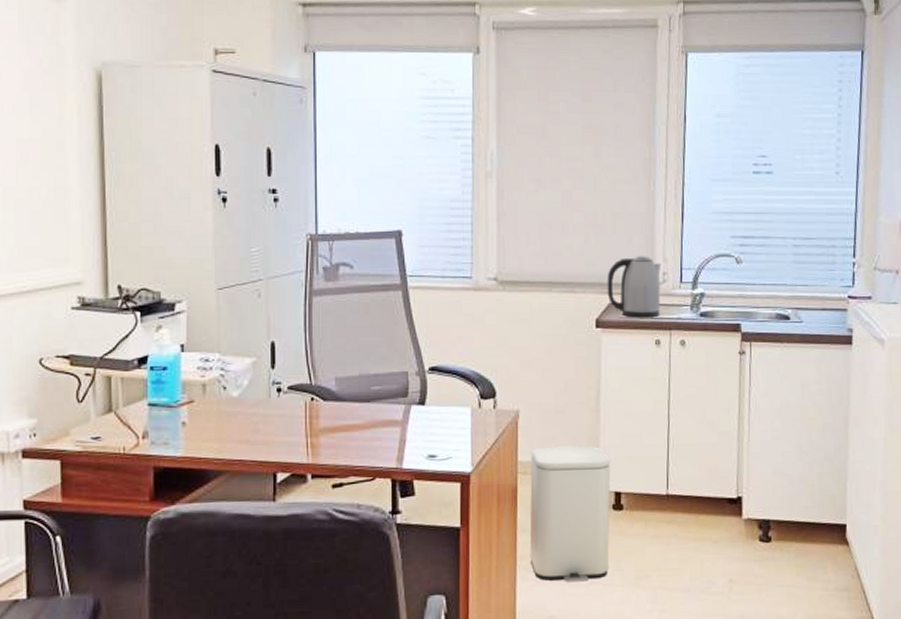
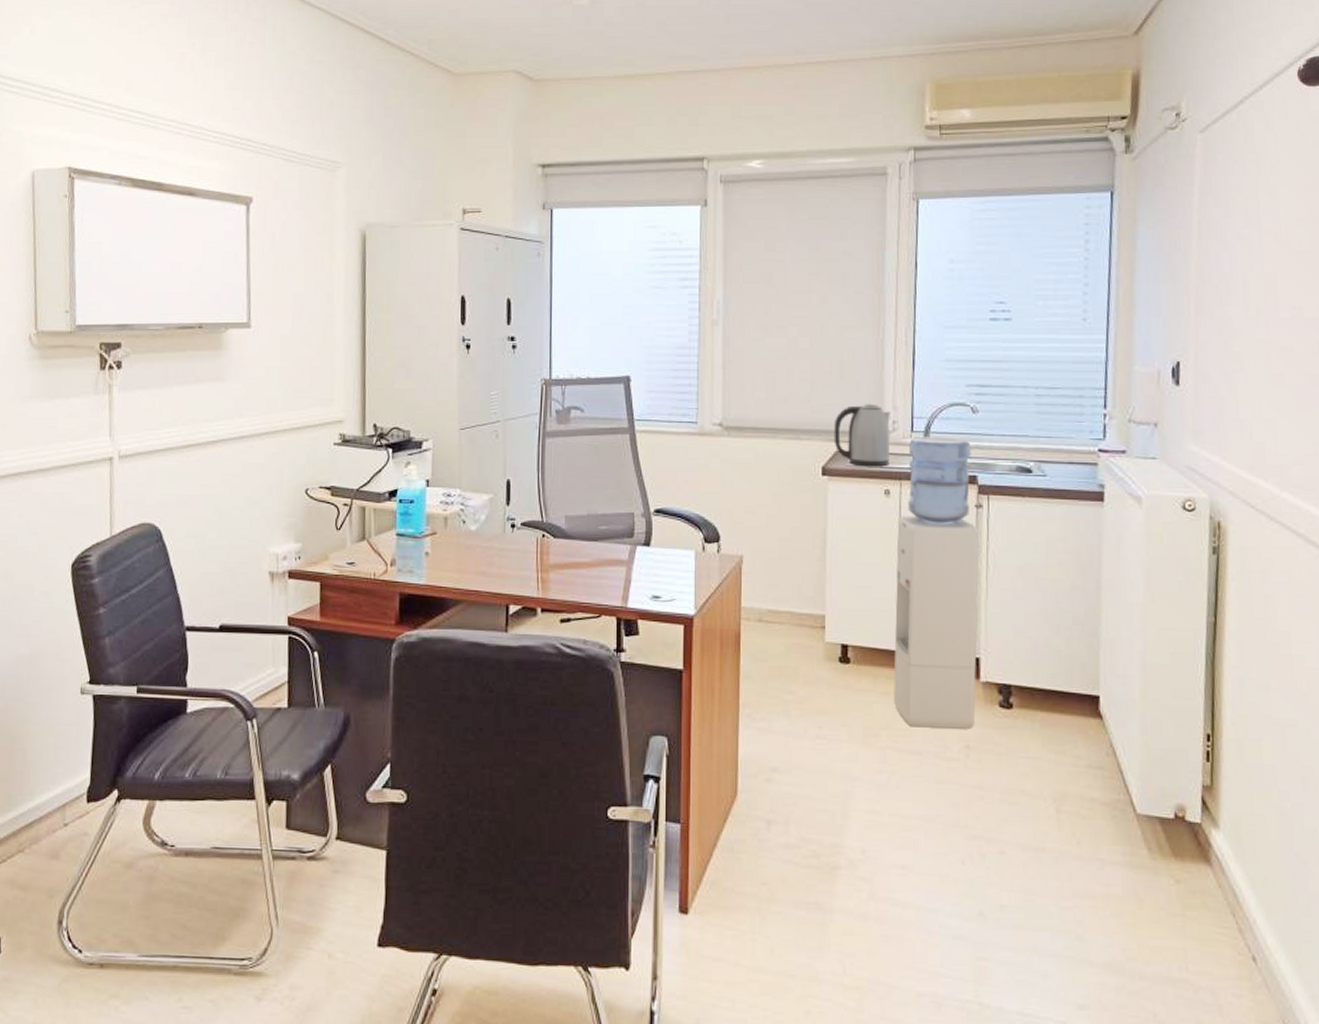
pedal bin: present [529,444,611,582] -> none [752,593,837,735]
water cooler: none [664,287,743,567] -> present [893,436,980,729]

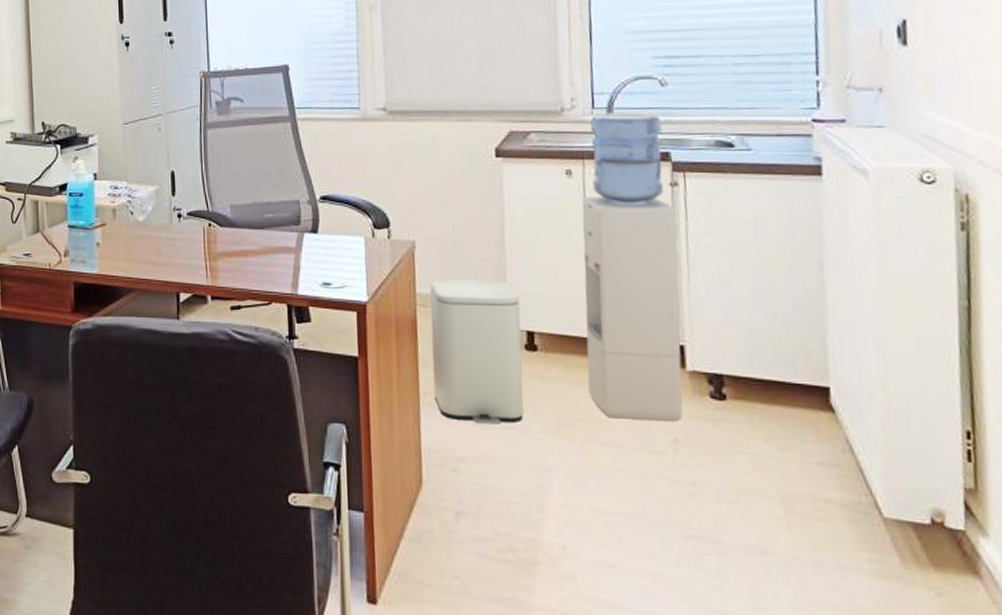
pedal bin: none [752,593,837,735] -> present [430,278,524,425]
kettle: present [833,402,891,467] -> none [505,80,570,147]

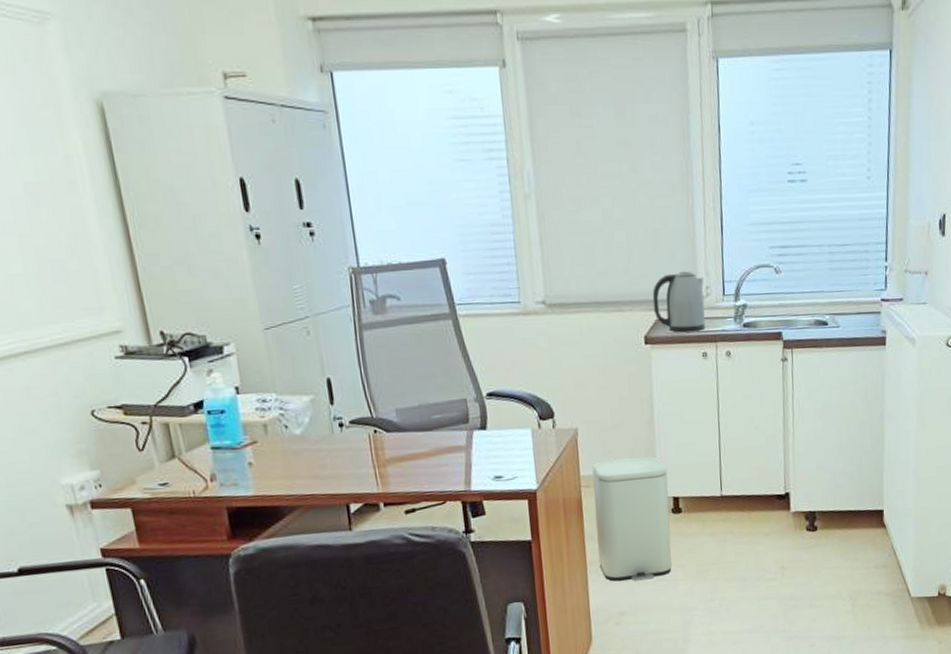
kettle: none [505,80,570,147] -> present [652,270,706,333]
water cooler: present [581,112,683,421] -> none [715,298,788,559]

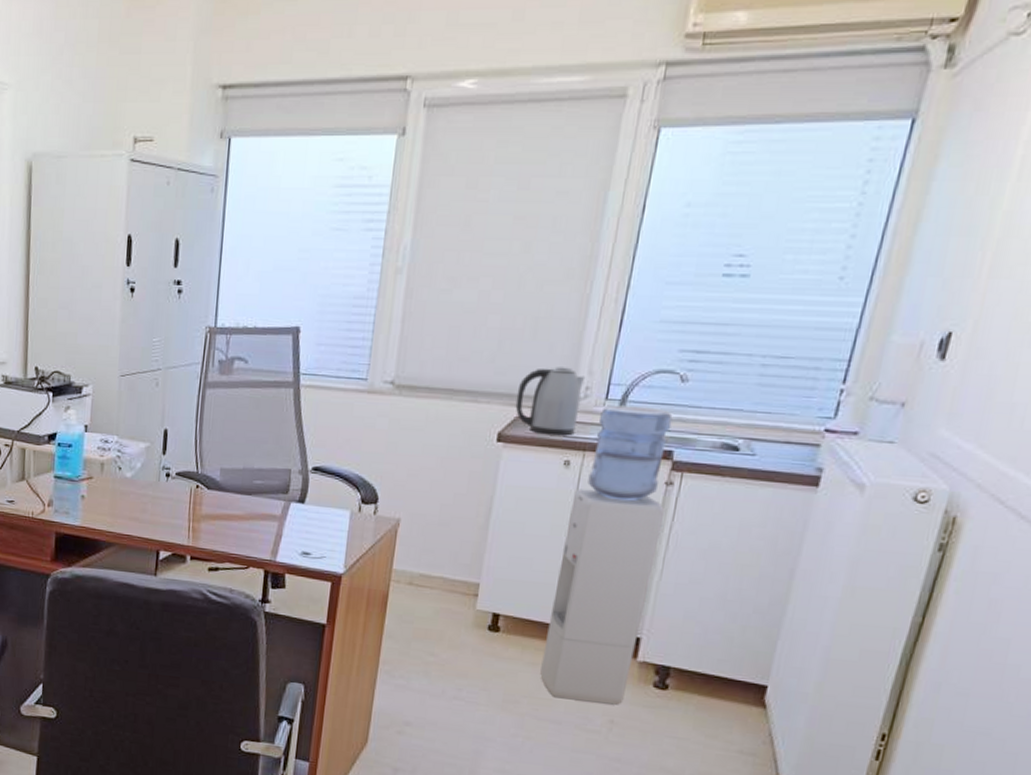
pedal bin: present [592,456,672,582] -> none [392,557,493,696]
water cooler: none [715,298,788,559] -> present [540,405,673,705]

